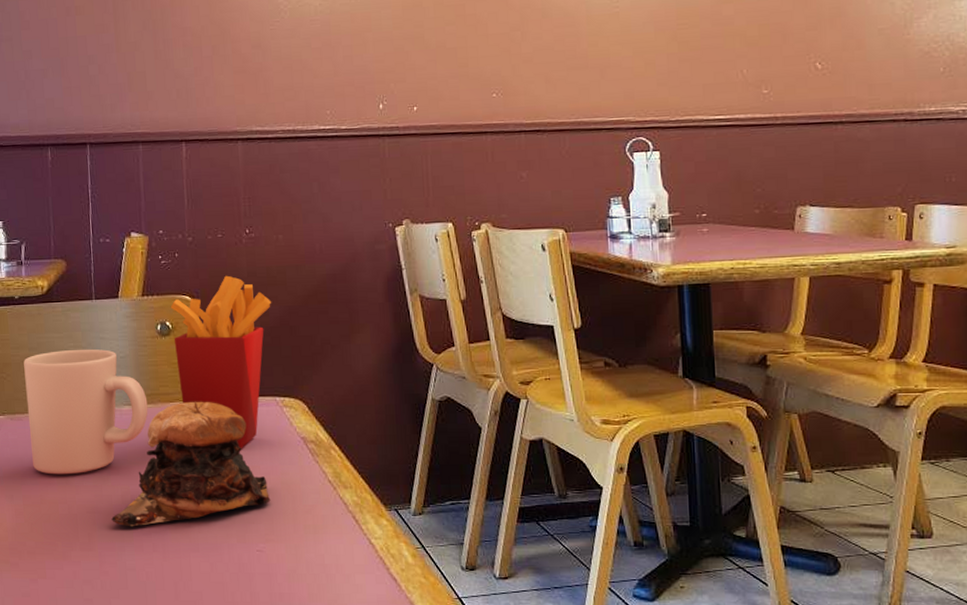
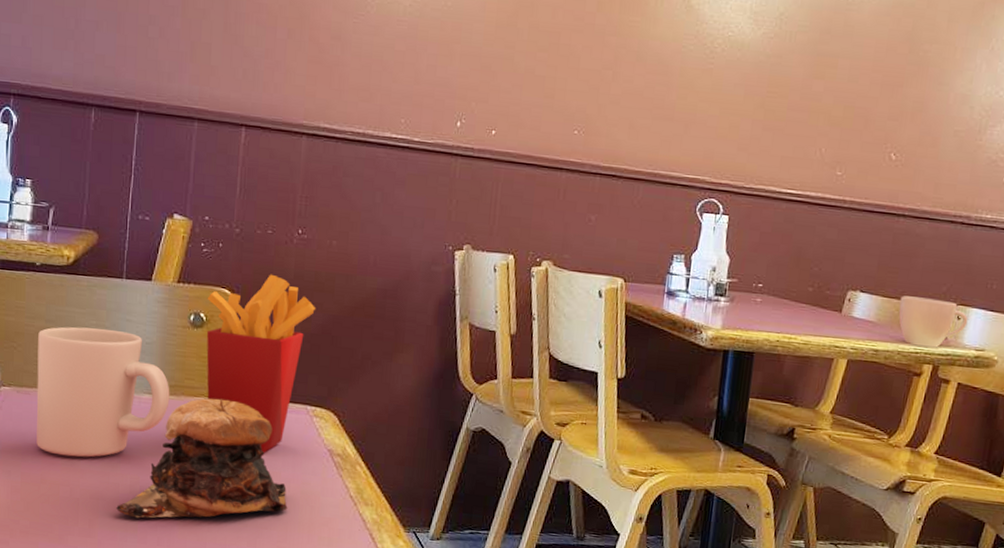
cup: none [854,201,932,253] -> present [898,295,968,349]

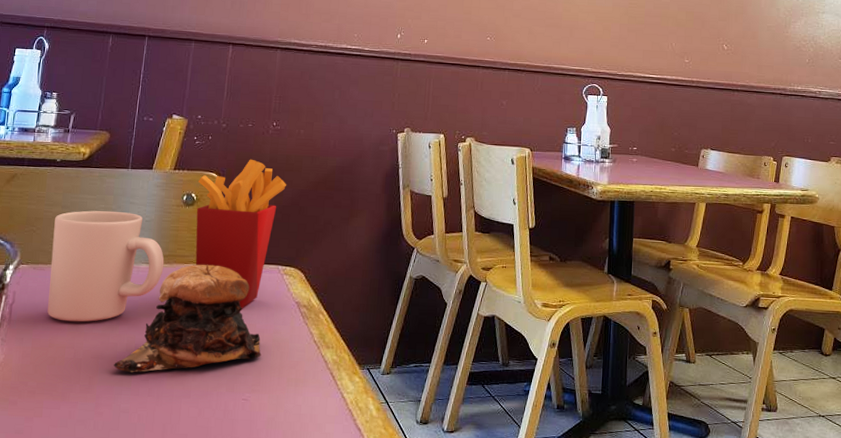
cup: present [898,295,968,349] -> none [741,151,793,191]

